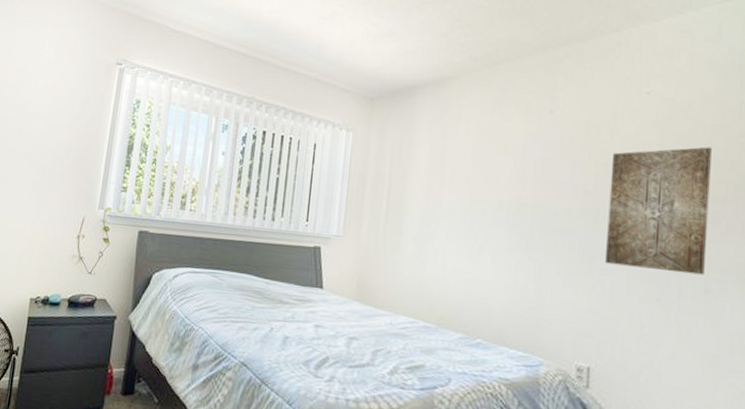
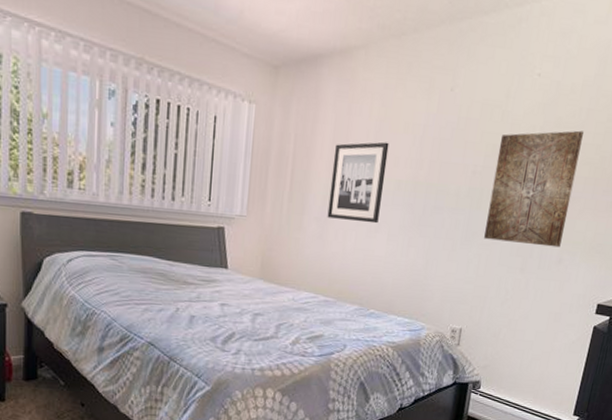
wall art: none [425,163,488,245] -> present [327,142,389,224]

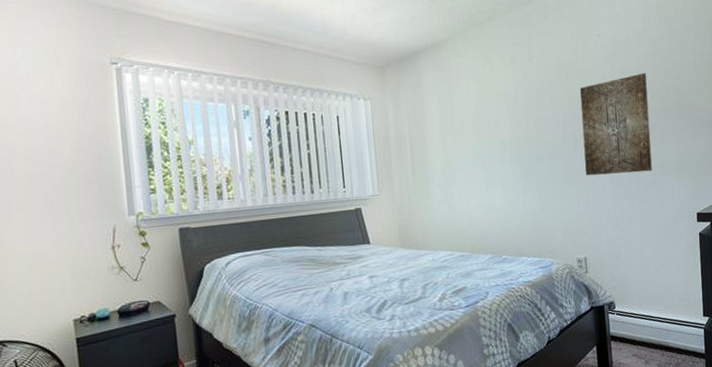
wall art: present [327,142,389,224] -> none [443,111,493,183]

